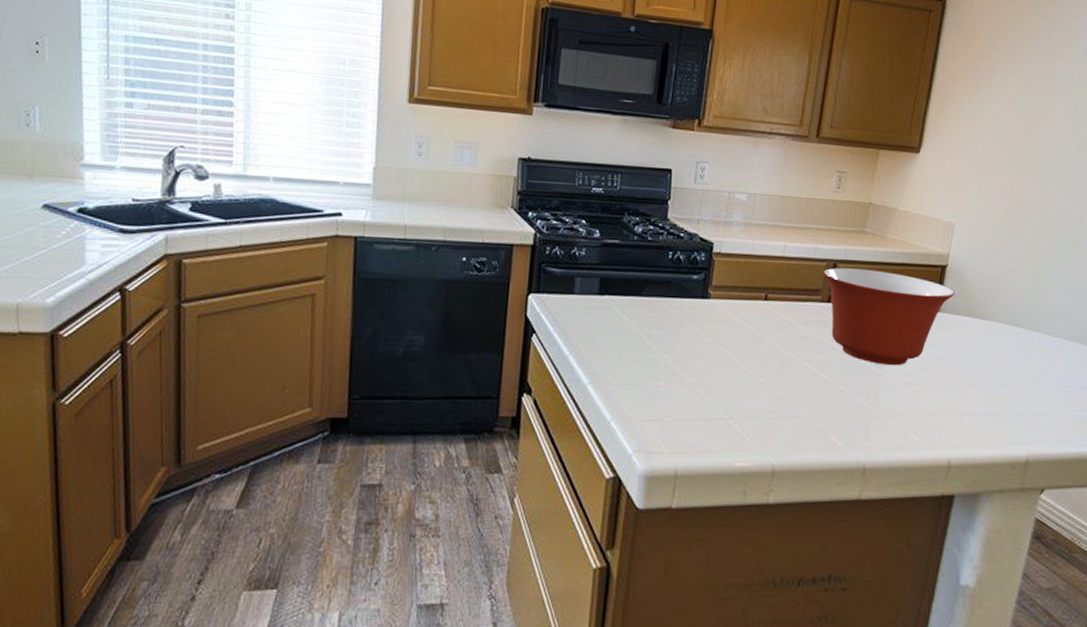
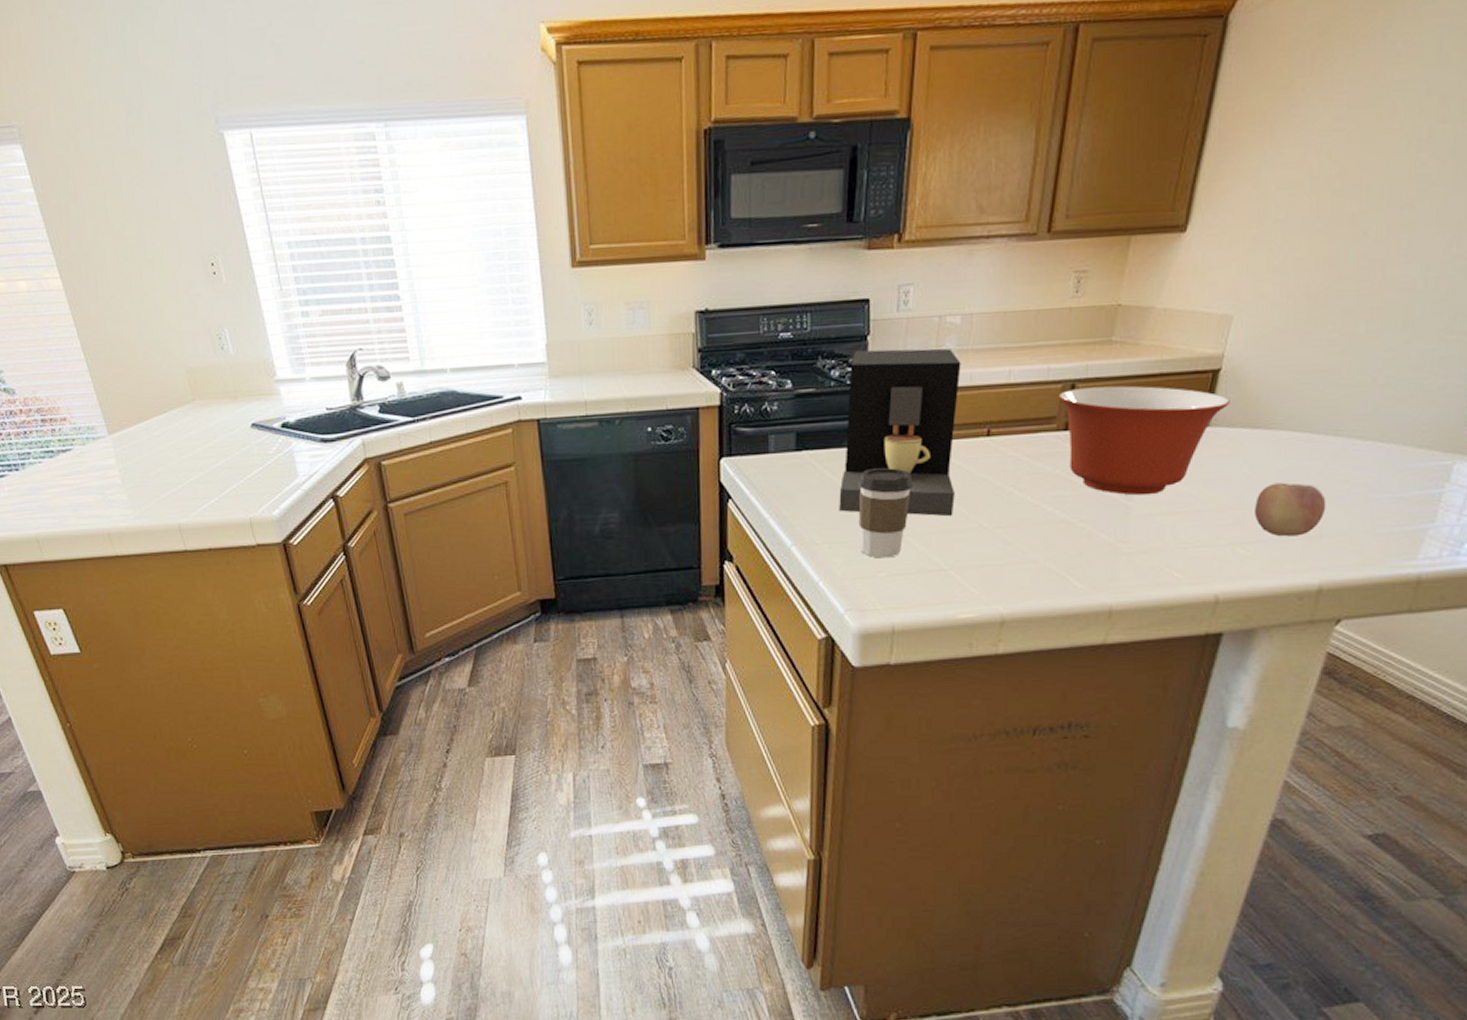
coffee maker: none [634,212,745,370] -> present [839,348,961,517]
coffee cup: none [650,318,701,404] -> present [857,468,913,559]
fruit: none [976,365,1029,413] -> present [1255,482,1326,537]

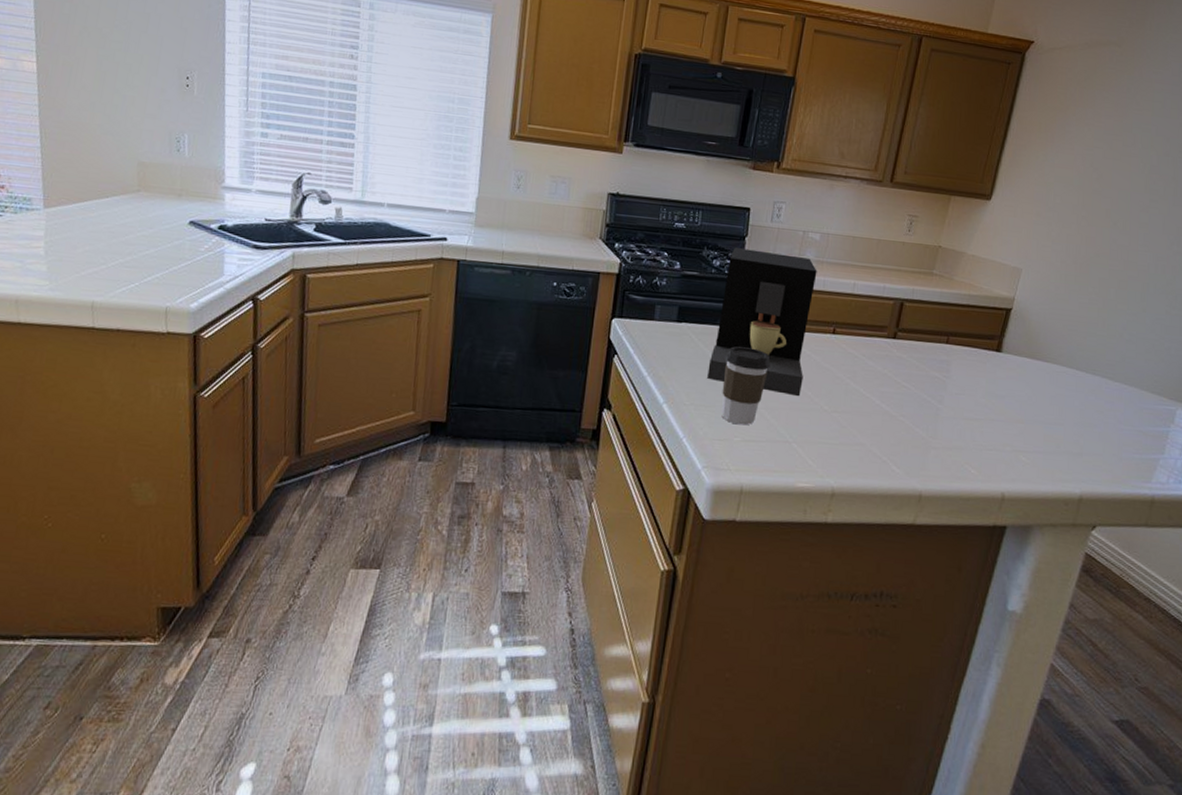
mixing bowl: present [1058,385,1230,496] -> none [890,306,1018,402]
fruit: present [1255,482,1326,537] -> none [1034,405,1086,452]

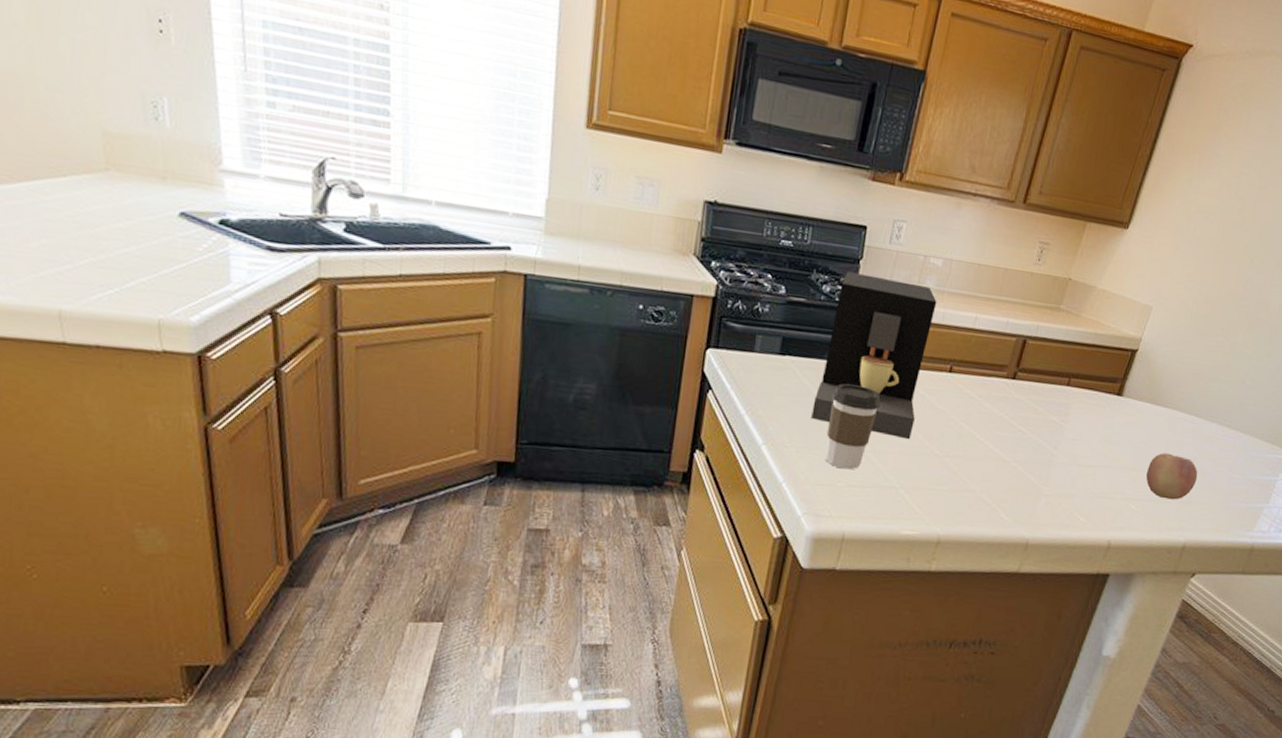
fruit: none [1034,405,1086,452] -> present [1146,453,1198,500]

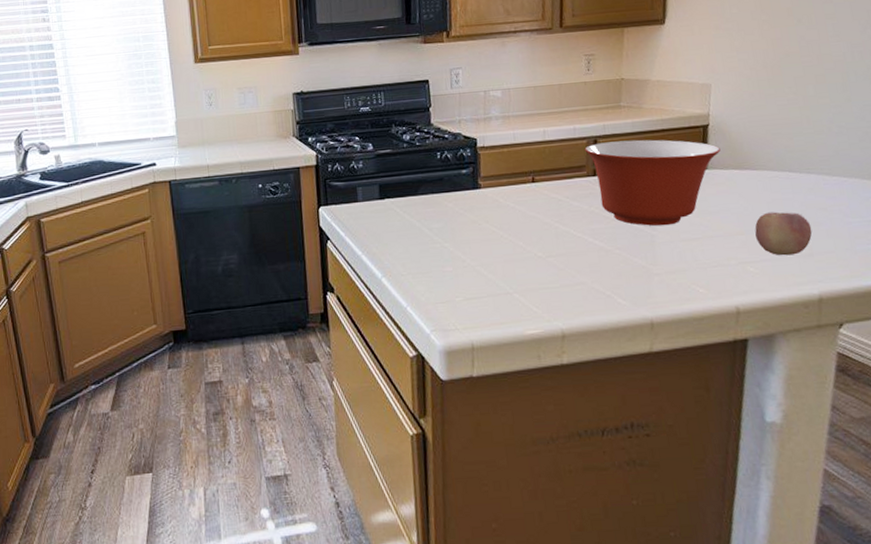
coffee maker: present [811,272,937,440] -> none [418,115,512,249]
coffee cup: present [825,383,881,470] -> none [432,210,477,286]
mixing bowl: none [1011,344,1141,448] -> present [584,139,721,226]

